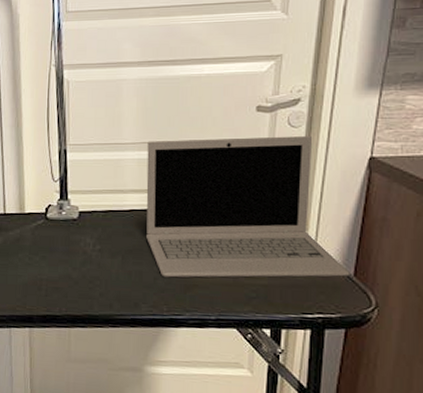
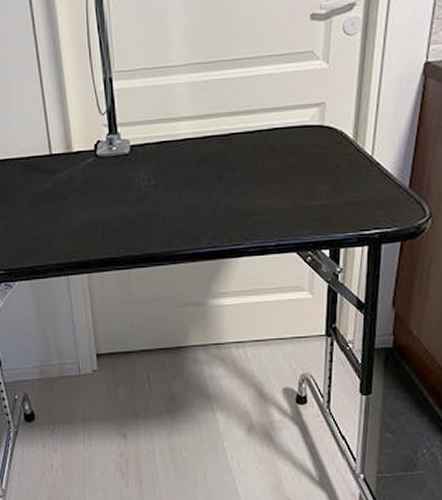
laptop: present [146,135,350,278] -> none [198,43,406,207]

